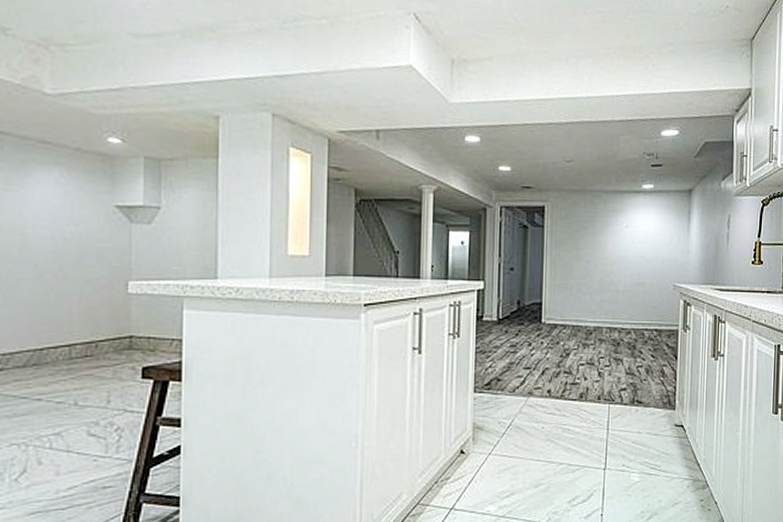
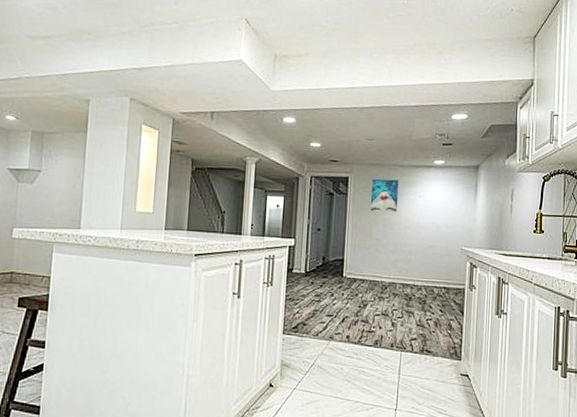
wall art: none [572,207,603,246] -> present [371,178,399,212]

